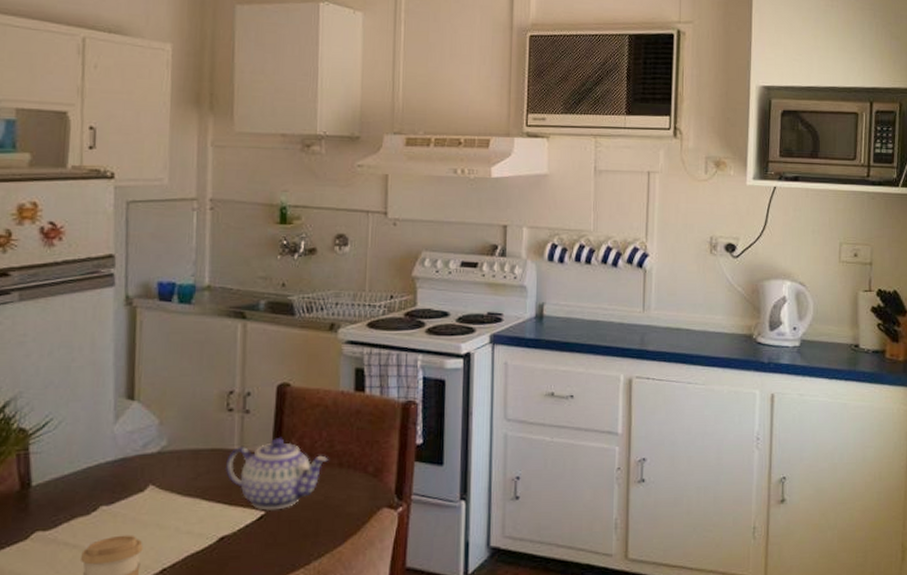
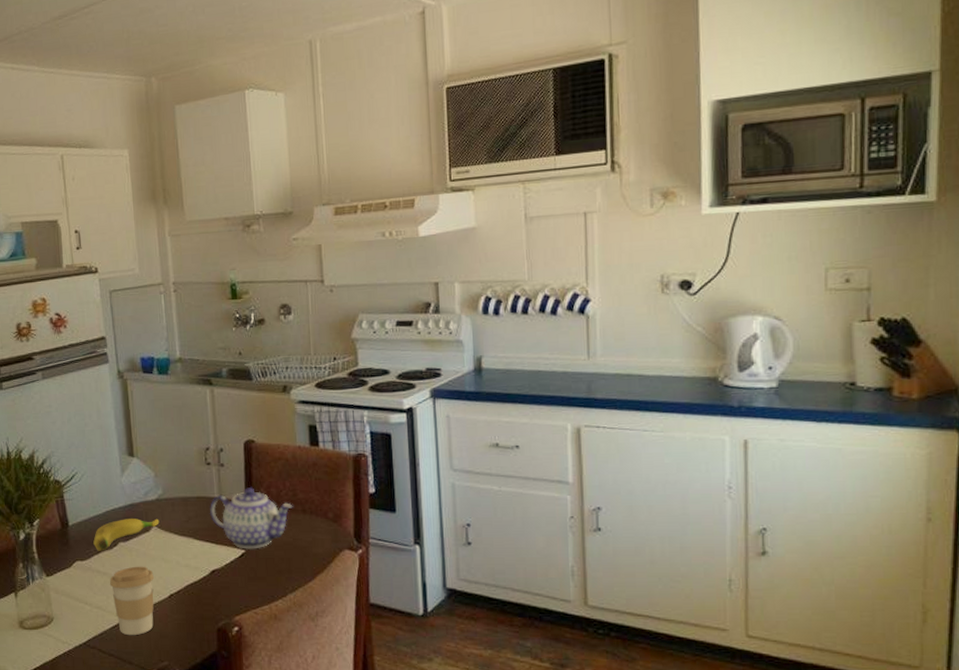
banana: none [64,475,159,518] -> present [93,518,160,551]

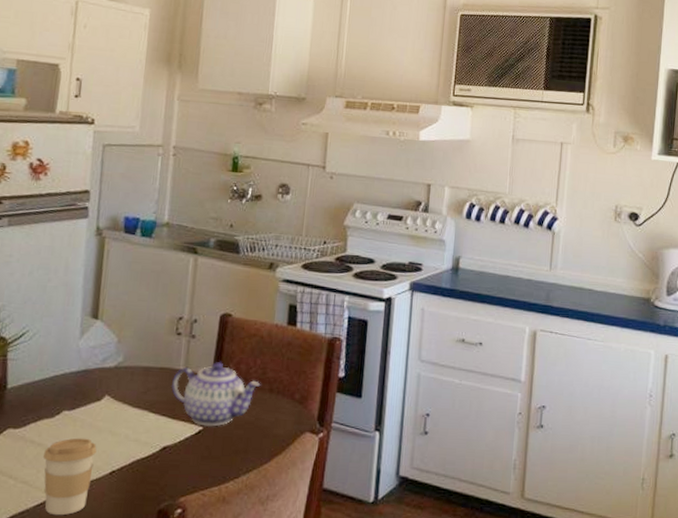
banana: present [93,518,160,551] -> none [32,385,114,419]

